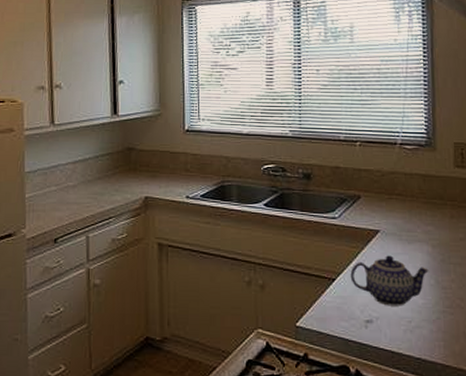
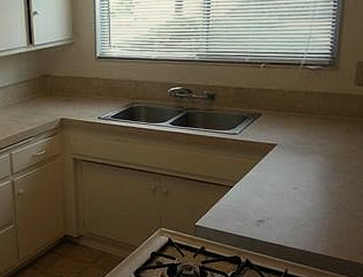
teapot: present [350,255,429,306] -> none [246,166,320,209]

